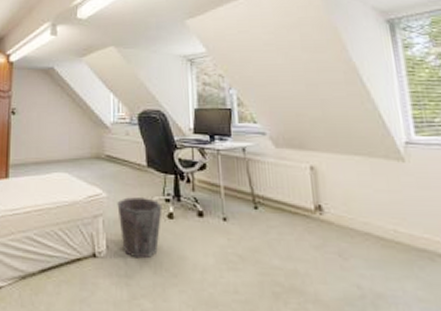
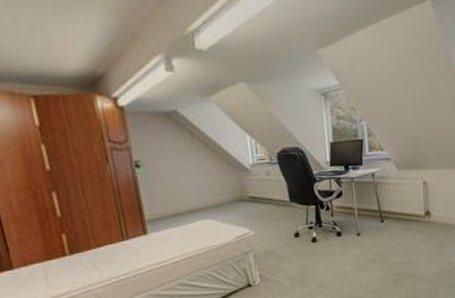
waste bin: present [117,197,163,259] -> none [265,229,307,280]

